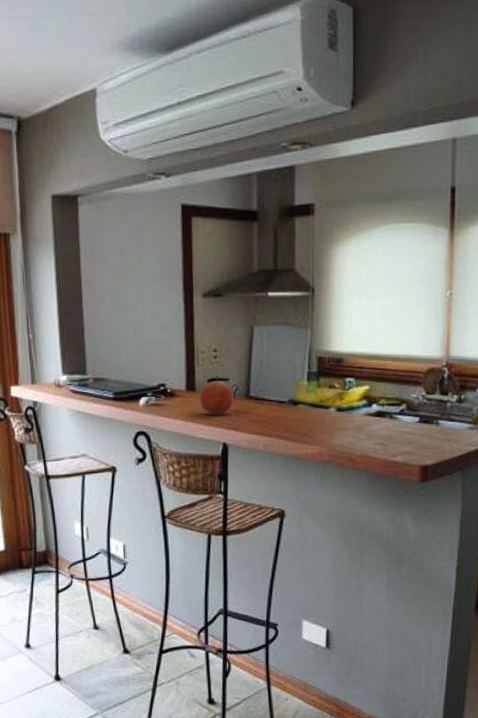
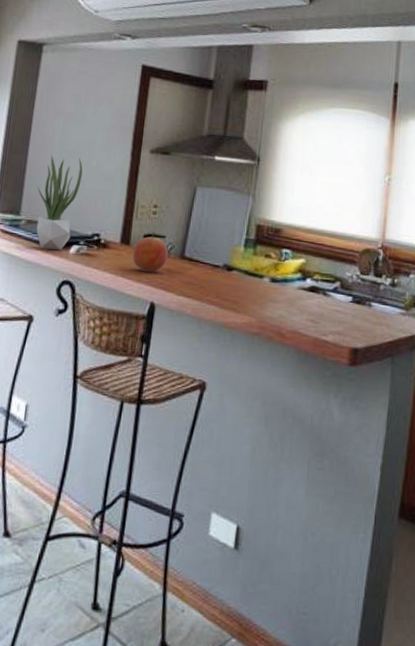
potted plant: none [98,311,139,404] -> present [36,155,83,251]

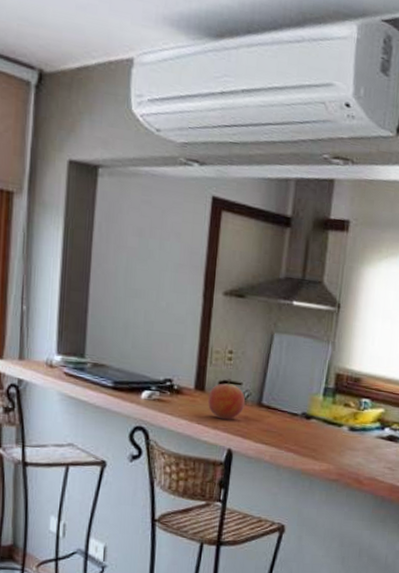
potted plant: present [36,155,83,251] -> none [102,294,151,396]

